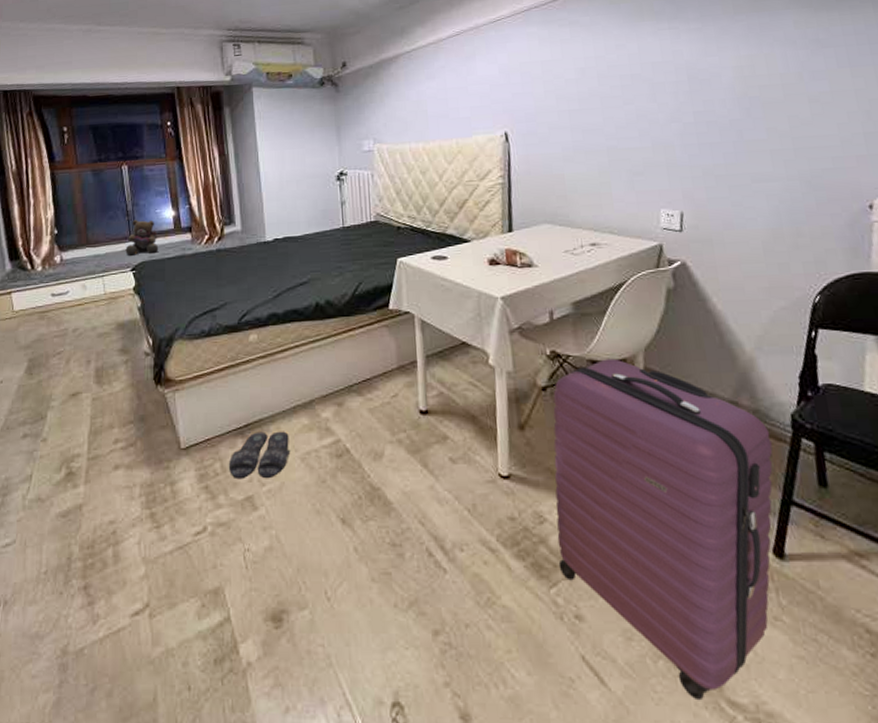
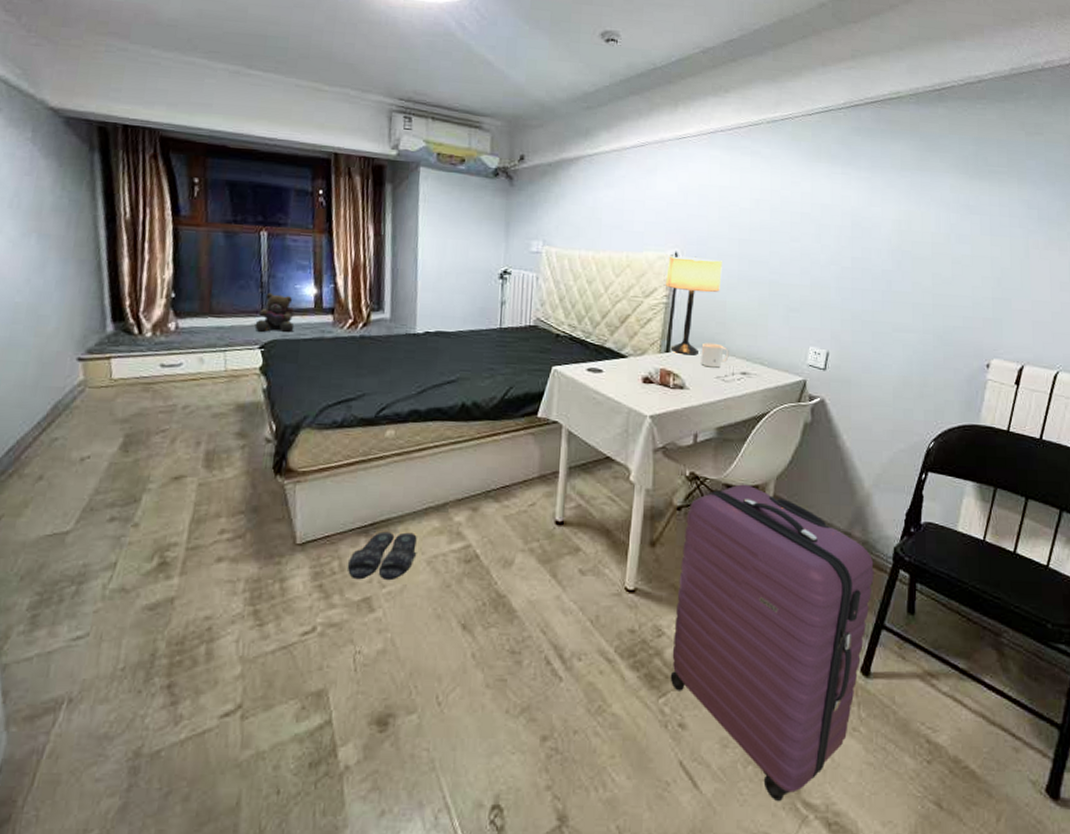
table lamp: none [498,133,556,233] -> present [665,256,722,355]
mug: none [544,217,575,243] -> present [701,342,729,368]

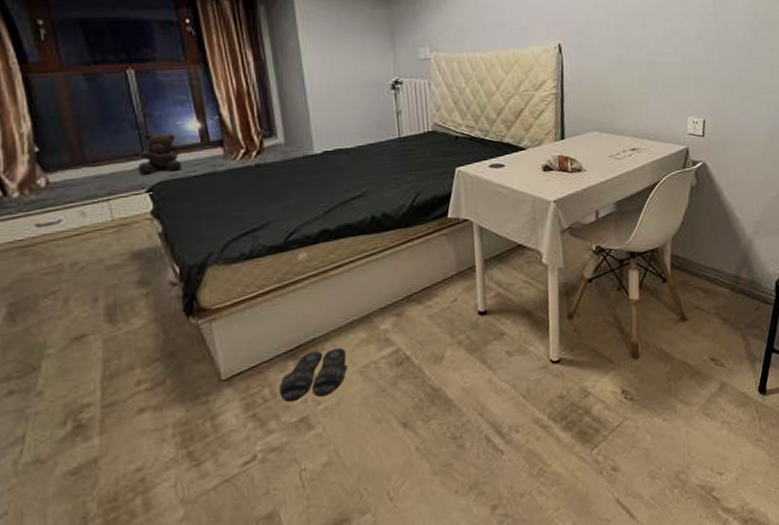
table lamp: present [665,256,722,355] -> none [552,46,604,140]
suitcase: present [670,484,874,802] -> none [597,249,762,514]
mug: present [701,342,729,368] -> none [593,125,619,149]

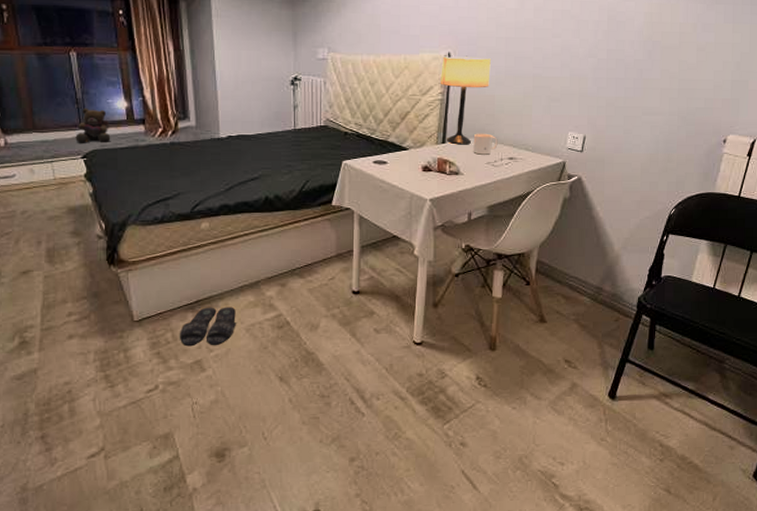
table lamp: none [552,46,604,140] -> present [439,55,491,145]
mug: none [593,125,619,149] -> present [473,133,498,155]

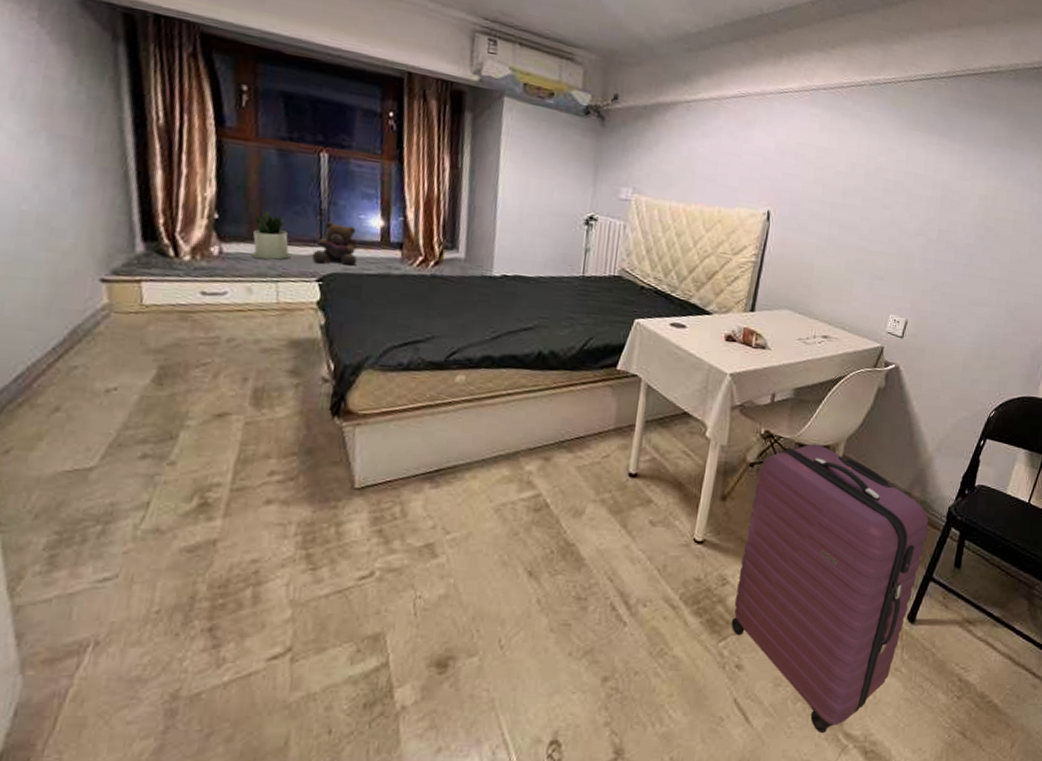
planter: none [26,106,59,145] -> present [251,211,291,261]
slippers: present [180,307,237,347] -> none [410,478,485,526]
table lamp: present [439,55,491,145] -> none [754,214,814,316]
suitcase: none [452,252,621,496] -> present [731,443,929,734]
mug: present [473,133,498,155] -> none [784,304,813,330]

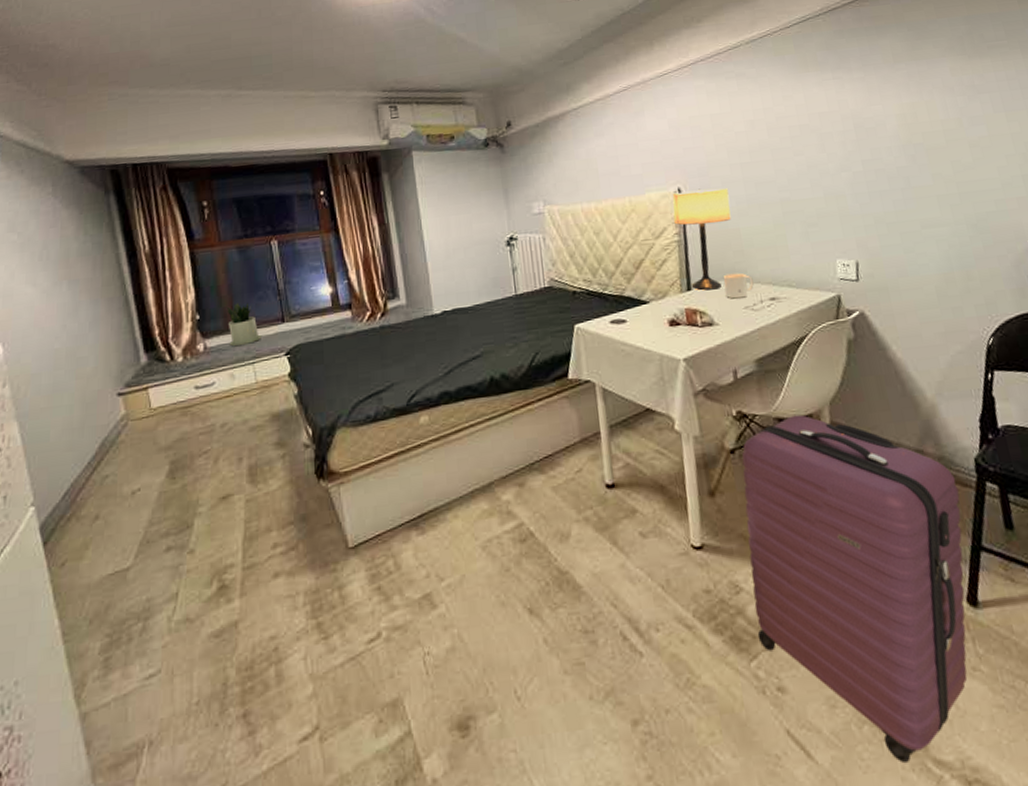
teddy bear: present [312,221,358,266] -> none [278,298,316,339]
table lamp: none [754,214,814,316] -> present [672,188,731,291]
mug: none [784,304,813,330] -> present [723,273,754,299]

